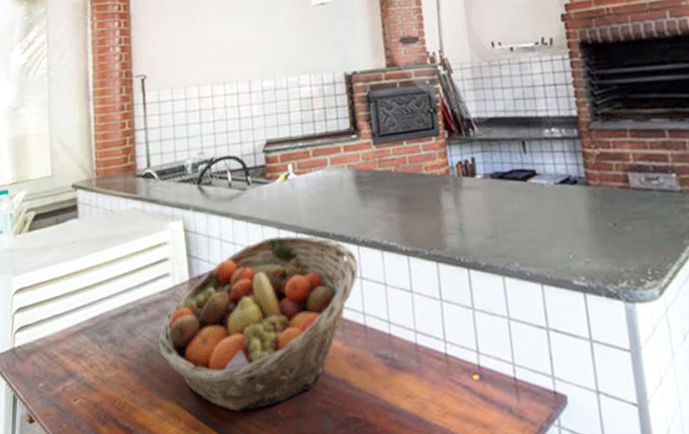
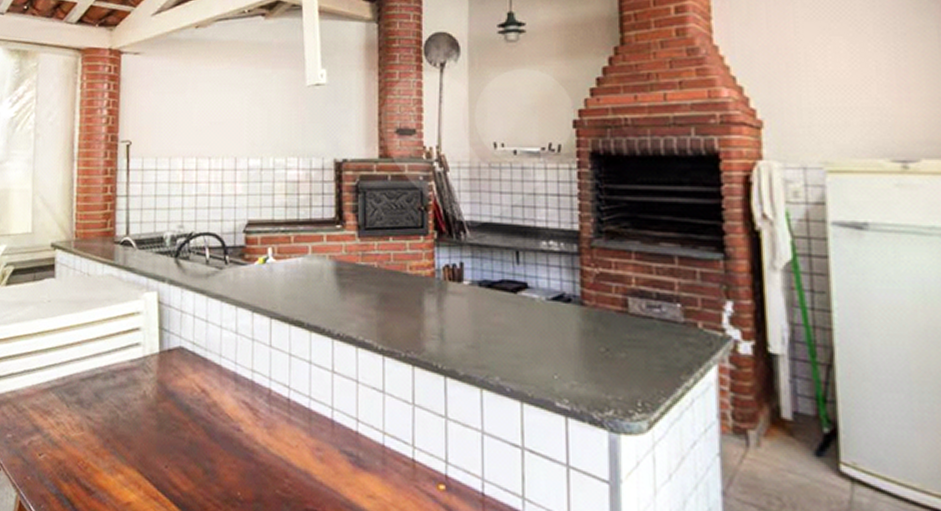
fruit basket: present [158,235,359,411] -> none [124,319,332,489]

